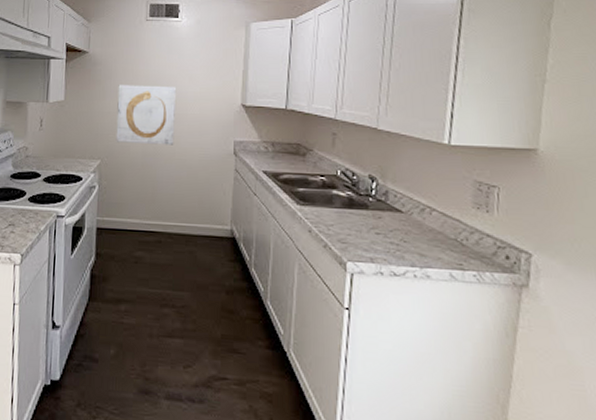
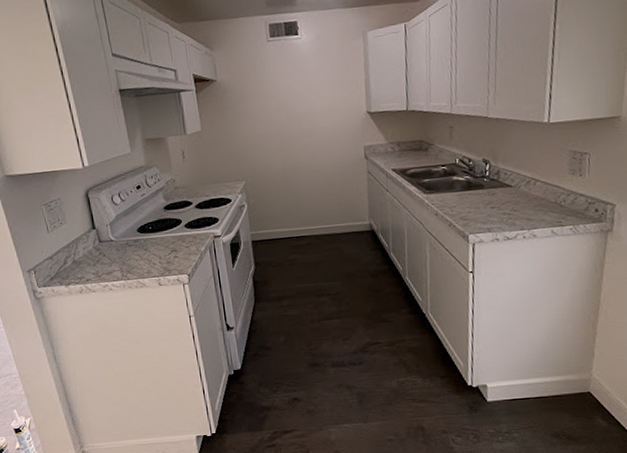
wall art: present [116,85,177,145] -> none [250,103,311,163]

